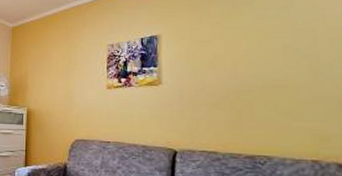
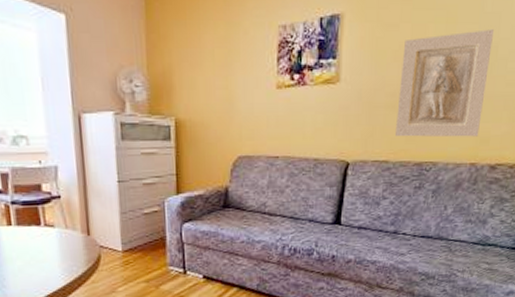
relief plaque: none [219,42,316,135] -> present [394,29,495,137]

